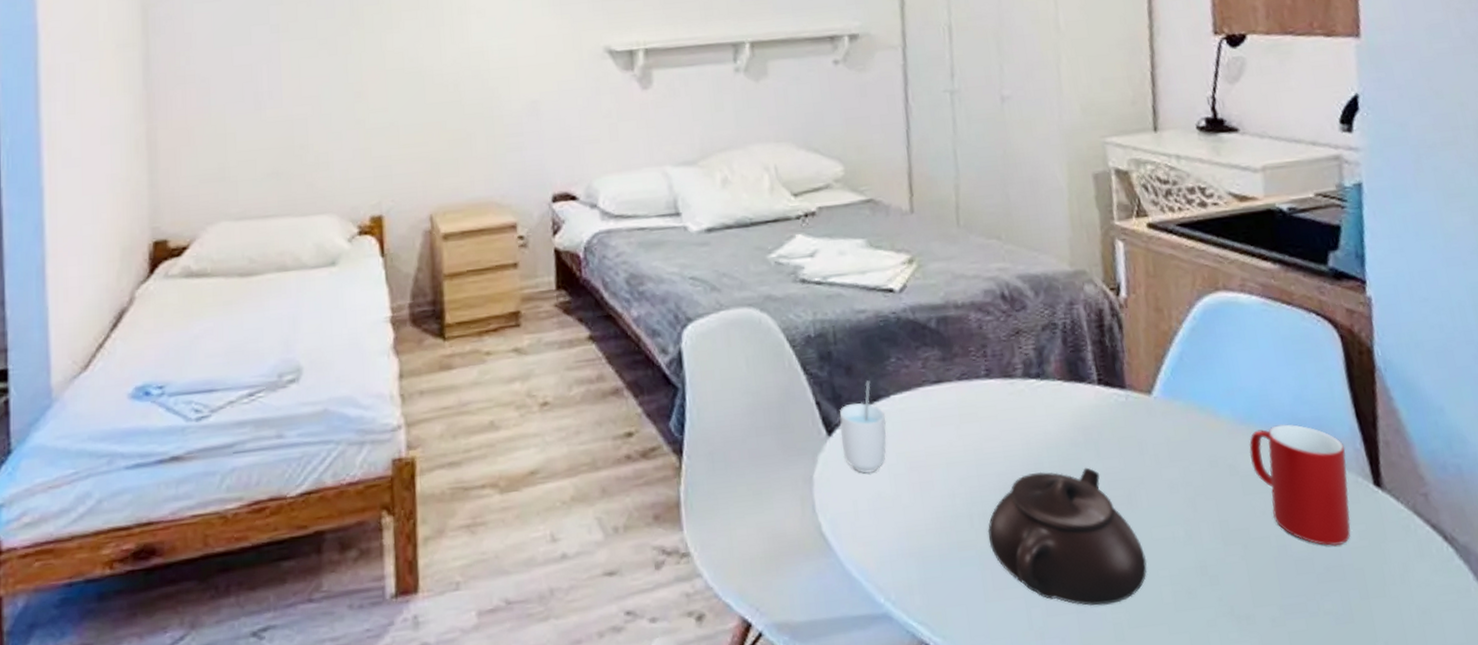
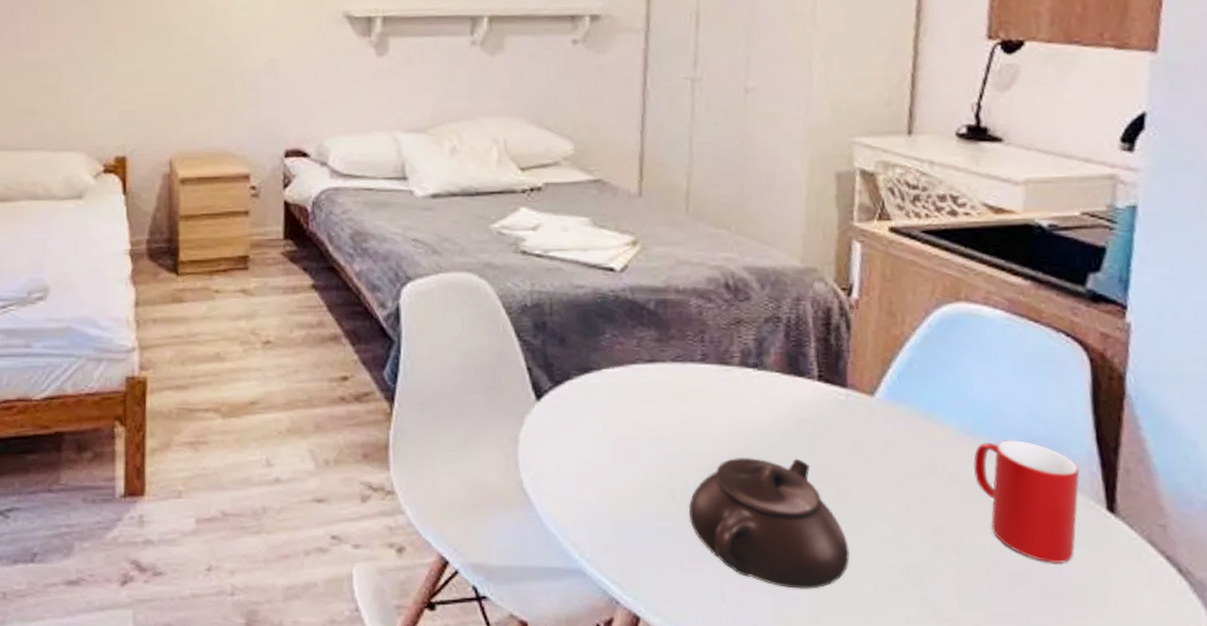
cup: present [839,380,887,473] -> none [549,353,596,439]

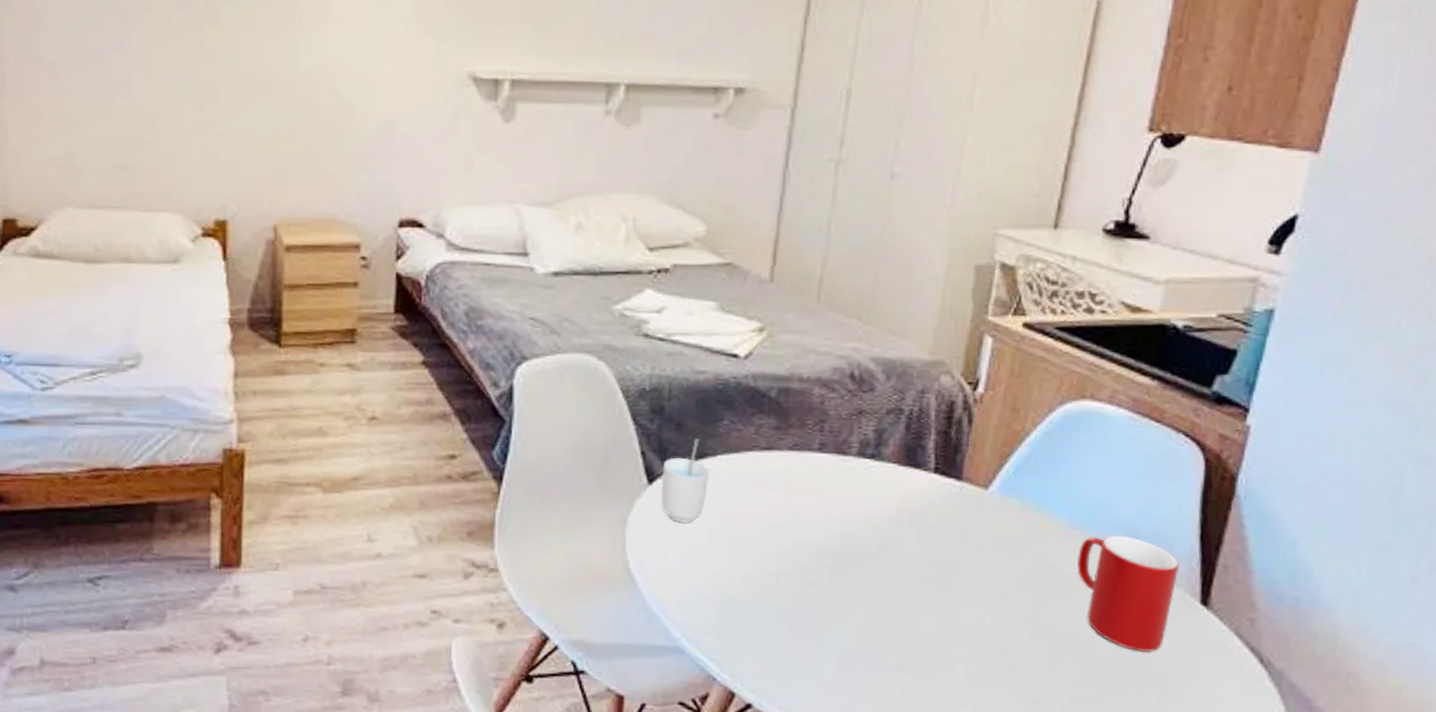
cup: none [549,353,596,439] -> present [660,438,710,523]
teapot: present [688,457,851,589] -> none [792,545,947,671]

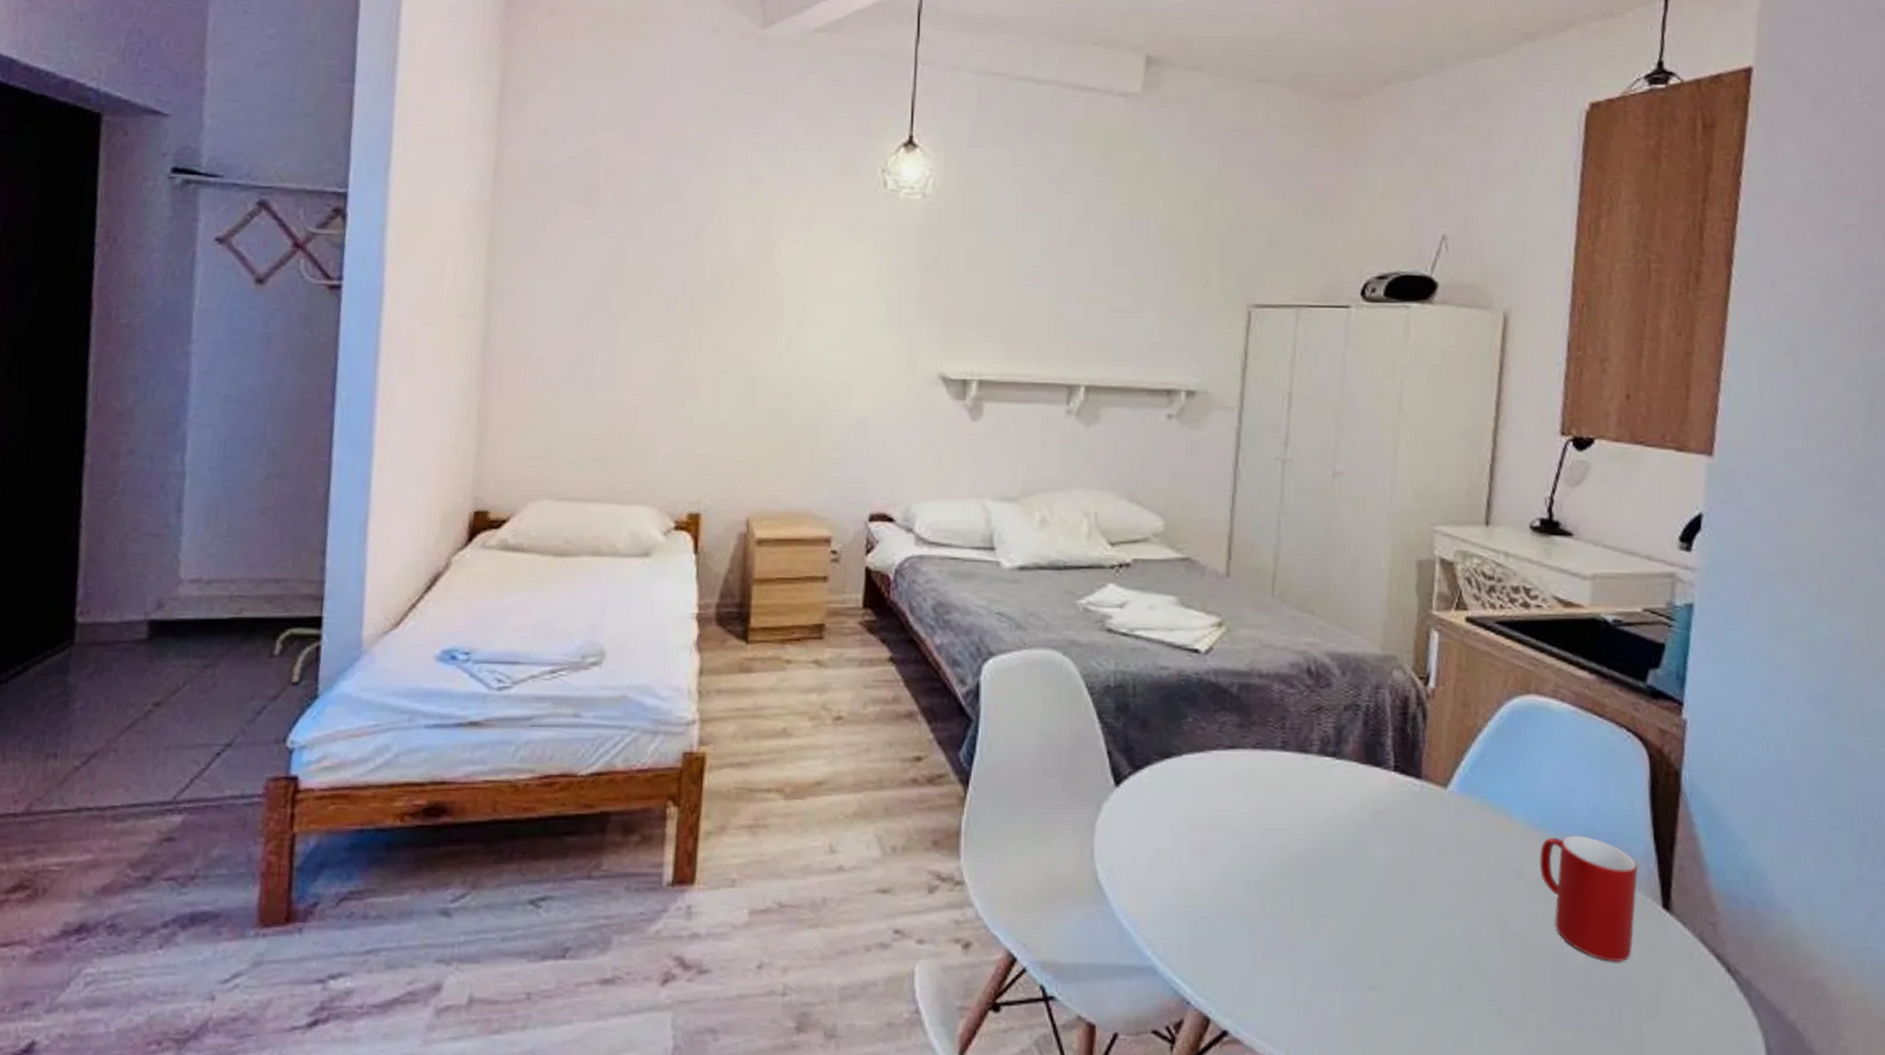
cup: present [660,438,710,523] -> none [1128,737,1176,828]

